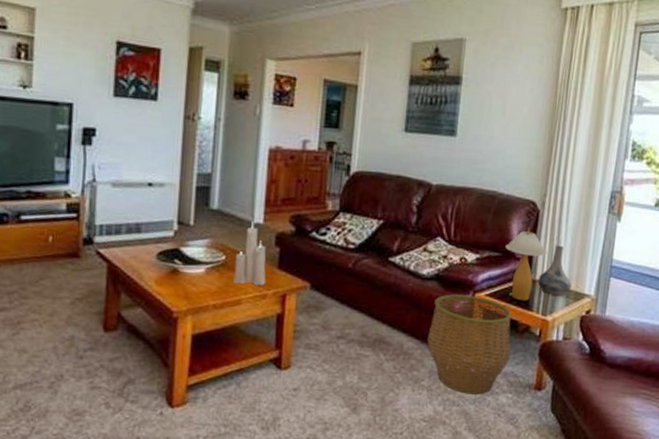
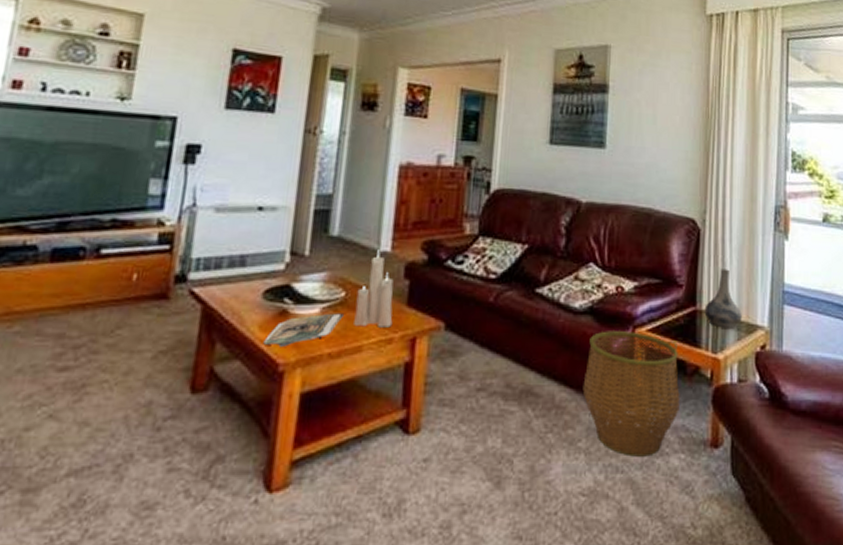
magazine: none [159,272,225,298] -> present [263,313,344,347]
table lamp: present [505,228,548,301] -> none [666,249,713,336]

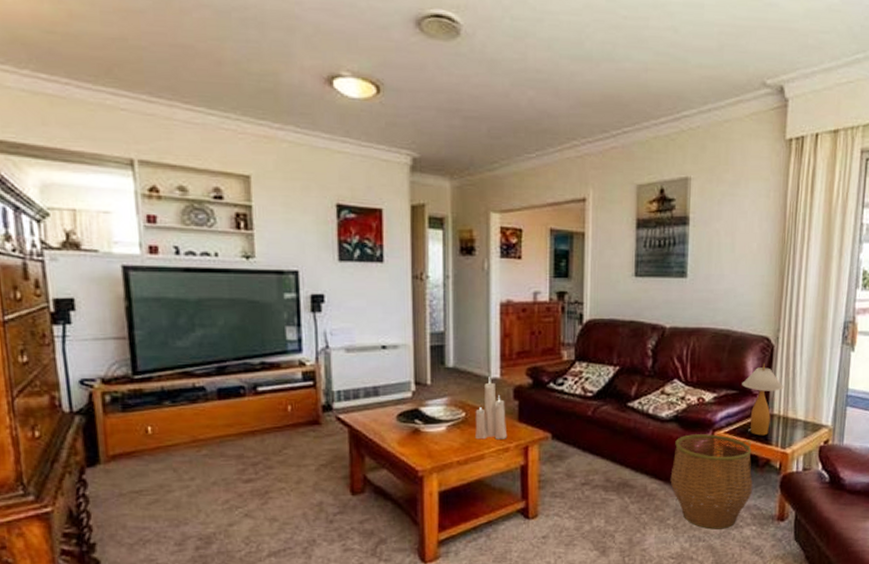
magazine: present [263,313,344,347] -> none [403,429,466,458]
table lamp: none [666,249,713,336] -> present [742,364,784,436]
decorative vase: present [704,269,742,328] -> none [775,379,809,428]

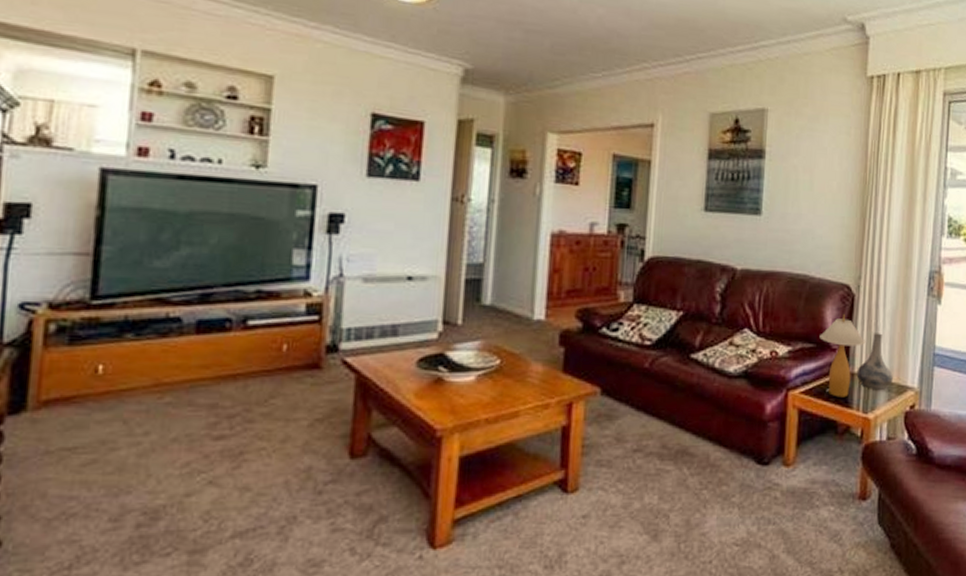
candle: present [475,377,508,440] -> none [510,318,549,394]
basket: present [670,434,753,530] -> none [737,393,831,510]
decorative vase: none [775,379,809,428] -> present [856,333,893,390]

